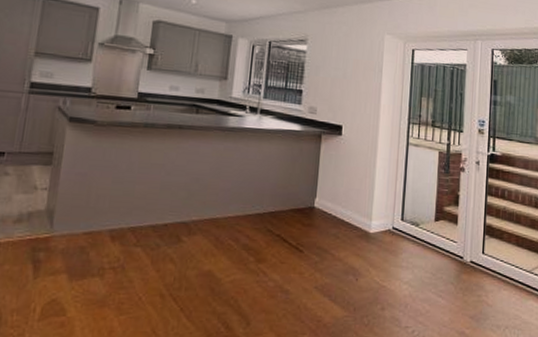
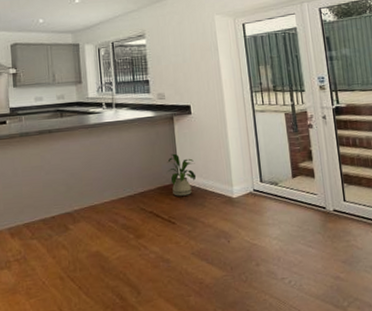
house plant: none [304,174,336,223] -> present [167,153,197,196]

